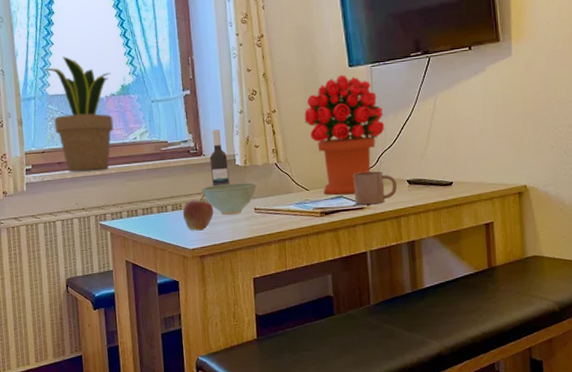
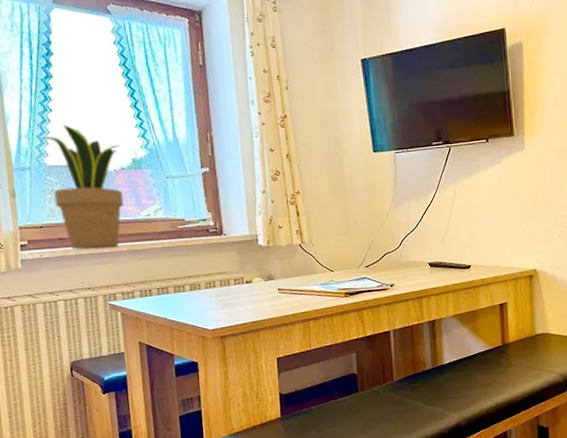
fruit: present [182,194,214,231] -> none [201,274,236,312]
bowl: present [201,182,257,216] -> none [221,263,281,296]
wine bottle: present [209,129,230,187] -> none [230,208,253,267]
bouquet: present [304,74,385,195] -> none [328,159,408,277]
mug: present [353,171,397,205] -> none [377,254,419,286]

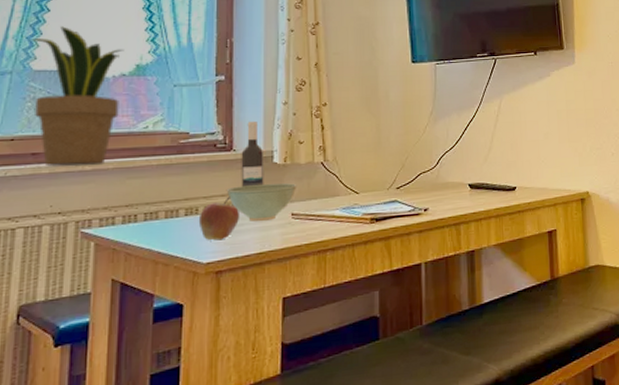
fruit: none [201,274,236,312] -> present [198,196,240,241]
bowl: none [221,263,281,296] -> present [226,183,297,223]
wine bottle: none [230,208,253,267] -> present [241,121,264,187]

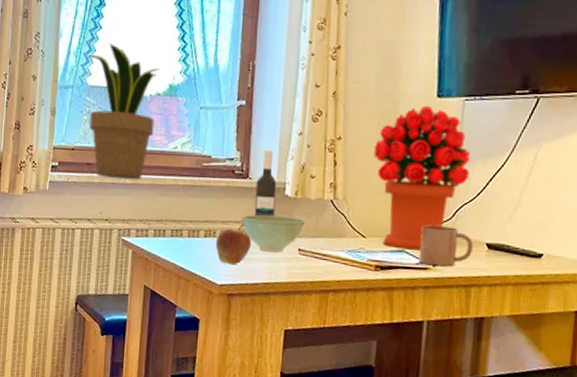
bouquet: none [359,70,447,200] -> present [373,105,470,251]
mug: none [410,173,457,211] -> present [418,225,473,267]

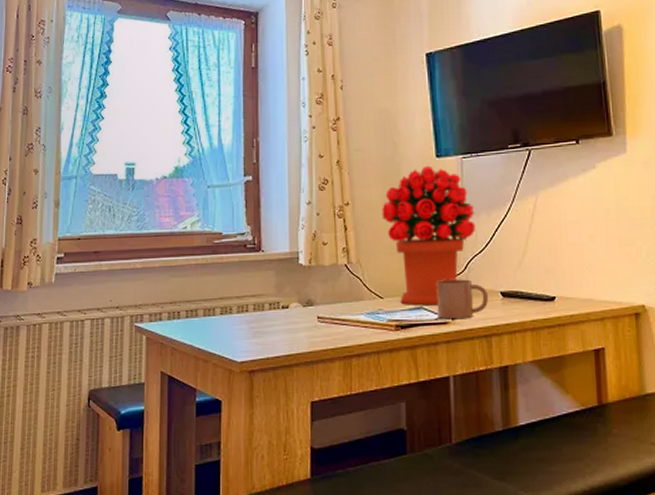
potted plant: present [87,44,160,180] -> none [90,132,165,265]
fruit: present [215,224,252,265] -> none [232,297,270,341]
bowl: present [240,214,306,253] -> none [256,285,322,324]
wine bottle: present [254,149,277,217] -> none [269,221,291,288]

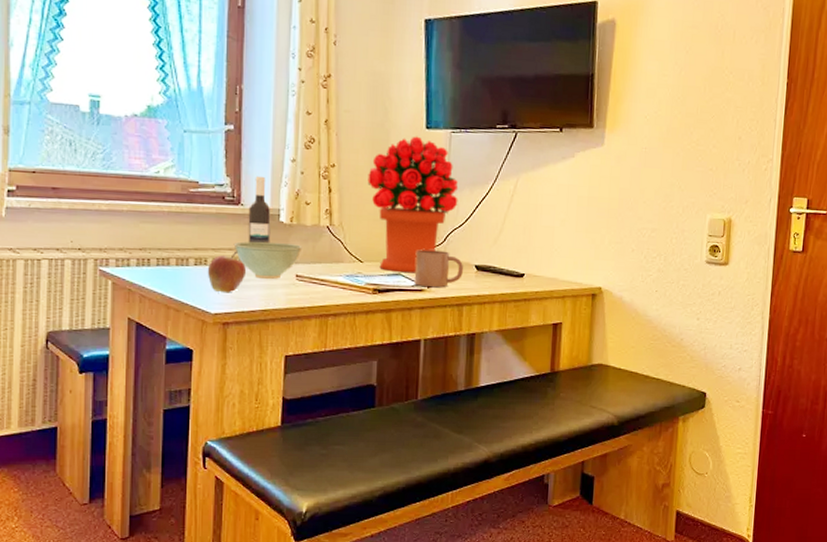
fruit: none [232,297,270,341] -> present [207,251,247,293]
bowl: none [256,285,322,324] -> present [233,241,303,280]
wine bottle: none [269,221,291,288] -> present [248,175,271,244]

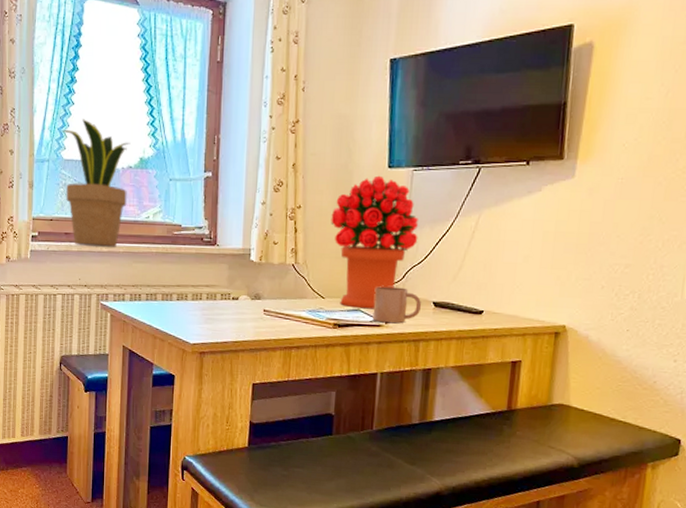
potted plant: none [46,58,135,207] -> present [61,119,131,248]
fruit: present [207,251,247,293] -> none [187,287,221,326]
bowl: present [233,241,303,280] -> none [210,279,270,314]
wine bottle: present [248,175,271,244] -> none [222,218,243,281]

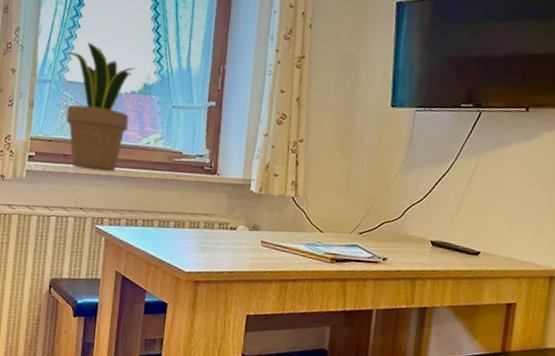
bouquet: present [331,175,418,309] -> none [332,114,419,246]
mug: present [372,286,421,324] -> none [370,223,419,261]

